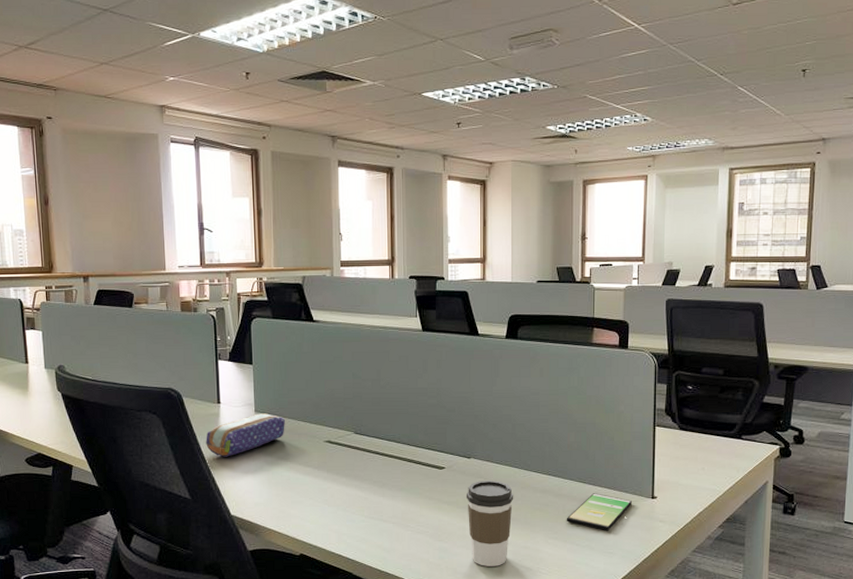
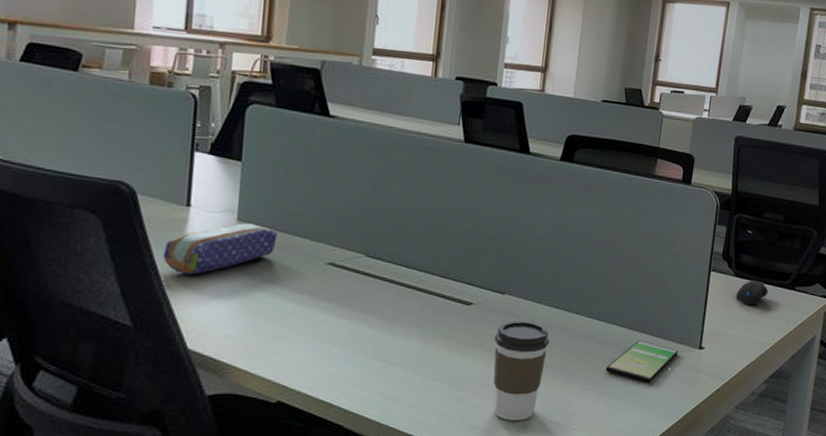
computer mouse: none [683,432,715,456] -> present [736,280,769,306]

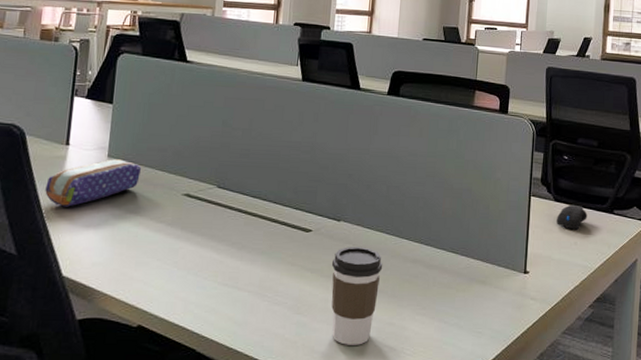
smartphone: present [605,341,678,383] -> none [435,265,504,308]

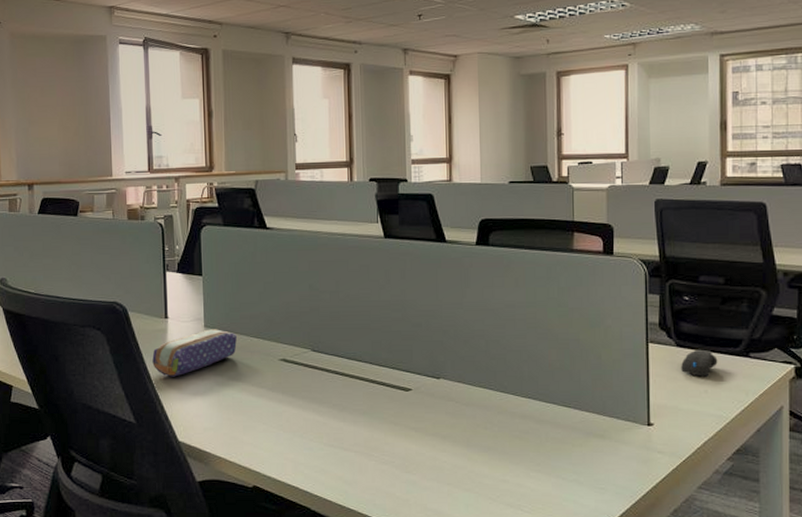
coffee cup: present [331,247,383,345] -> none [435,404,490,503]

